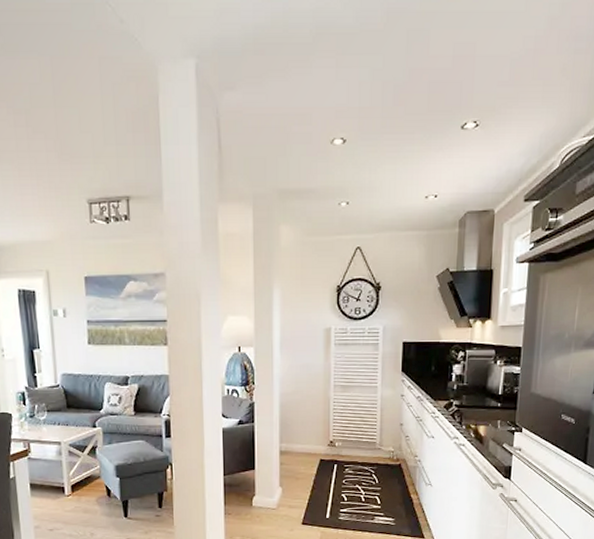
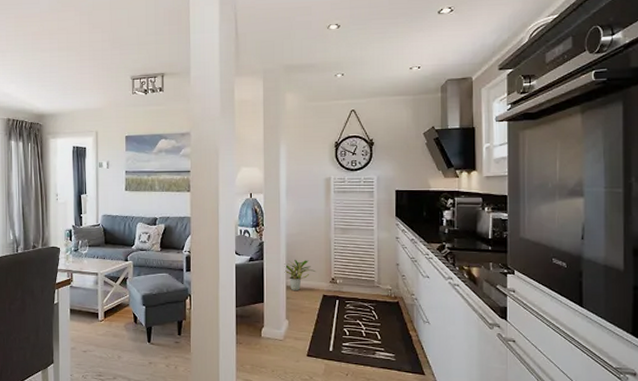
potted plant: none [277,421,313,456] -> present [284,259,316,291]

